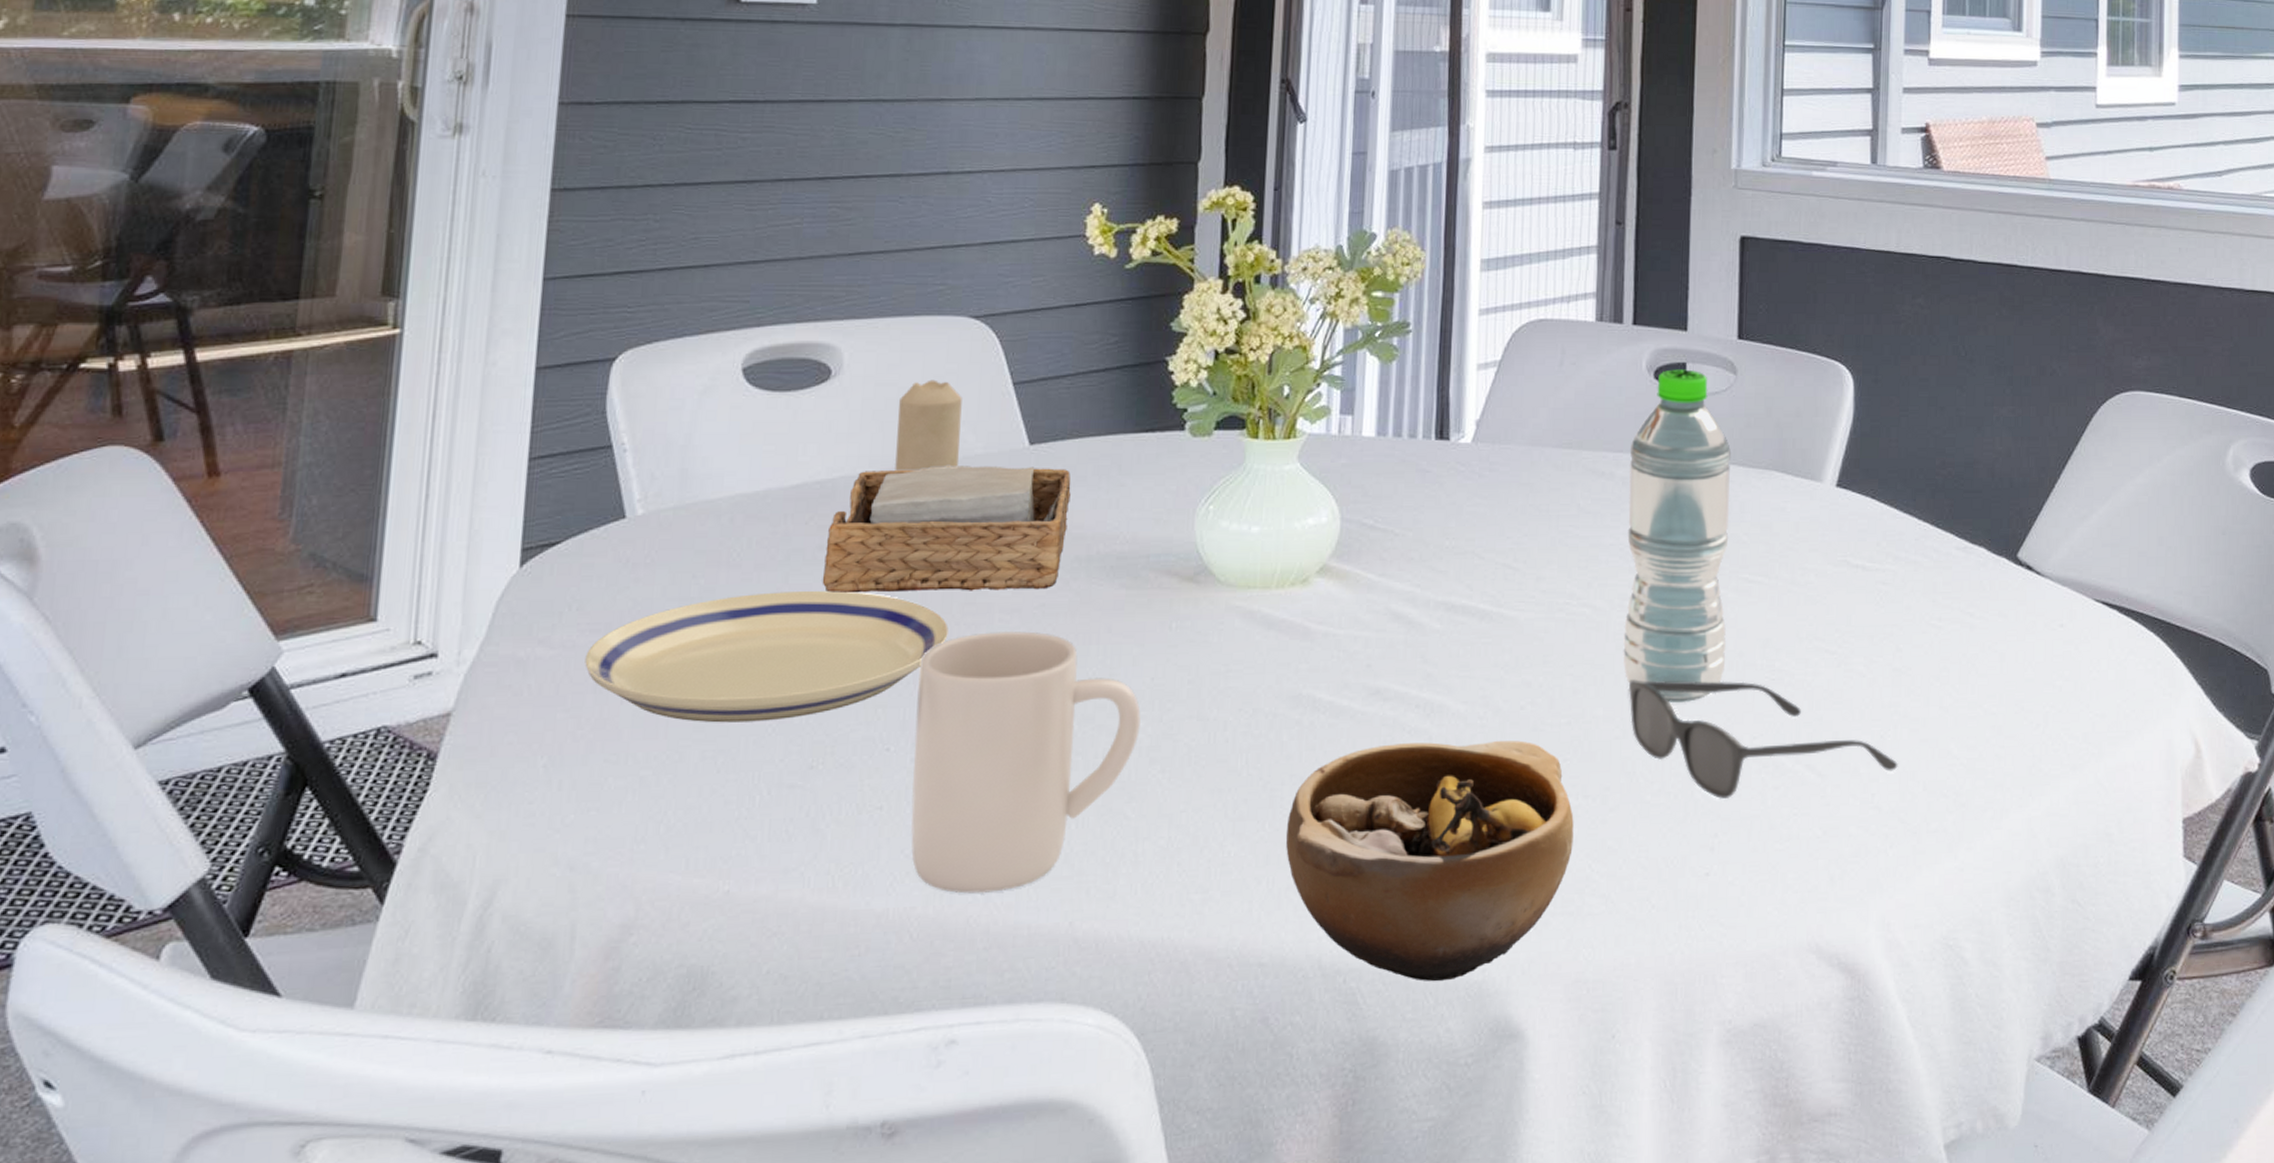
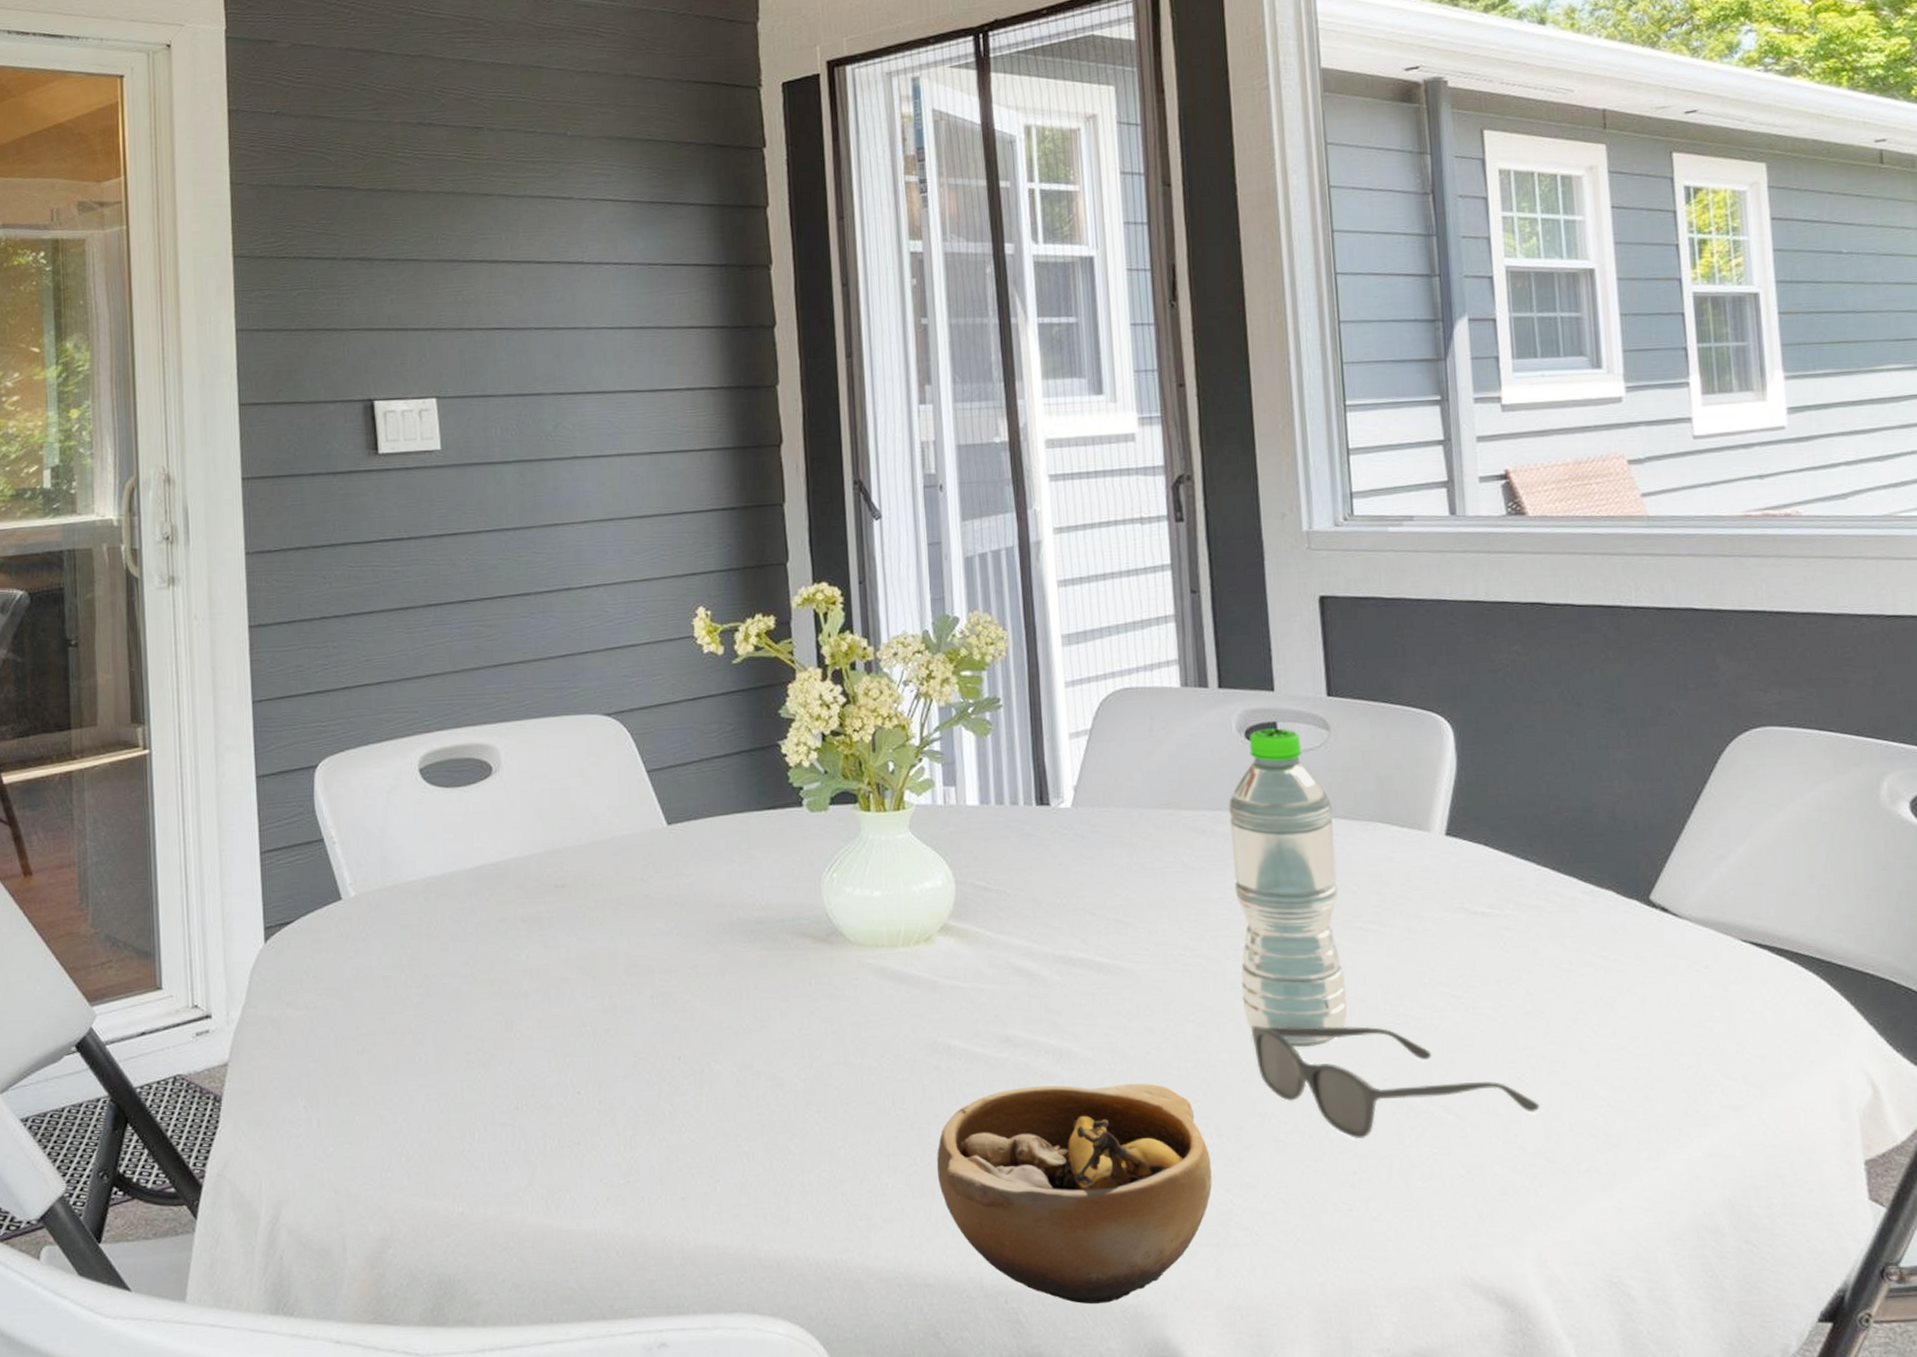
plate: present [585,591,949,723] -> none [325,957,617,1071]
napkin holder: present [822,465,1071,594] -> none [506,844,709,959]
candle: present [895,379,962,472] -> none [552,771,608,853]
mug: present [910,630,1141,894] -> none [596,988,794,1218]

